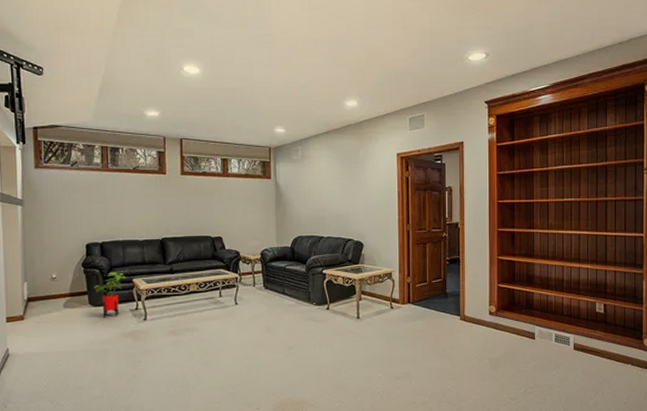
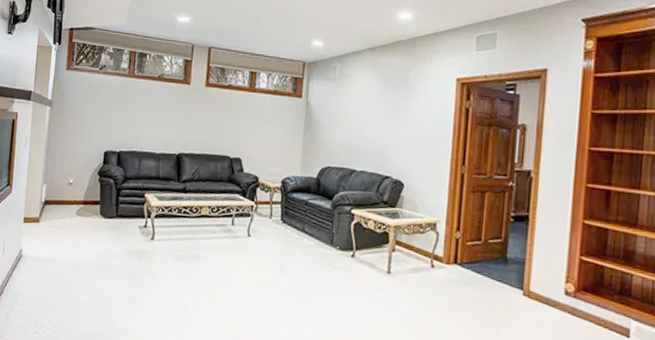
house plant: present [94,271,127,318] -> none [107,183,140,232]

